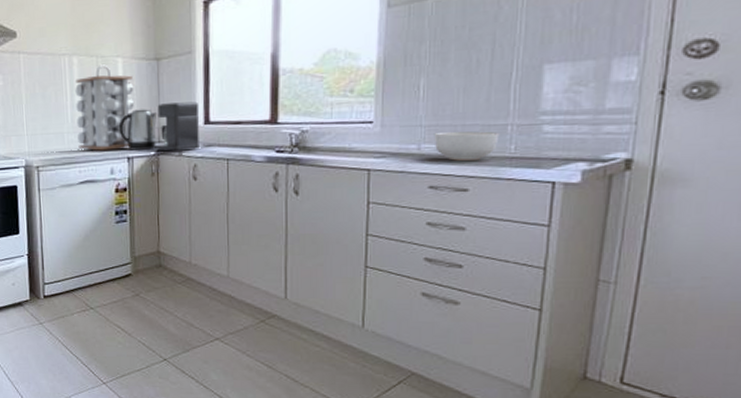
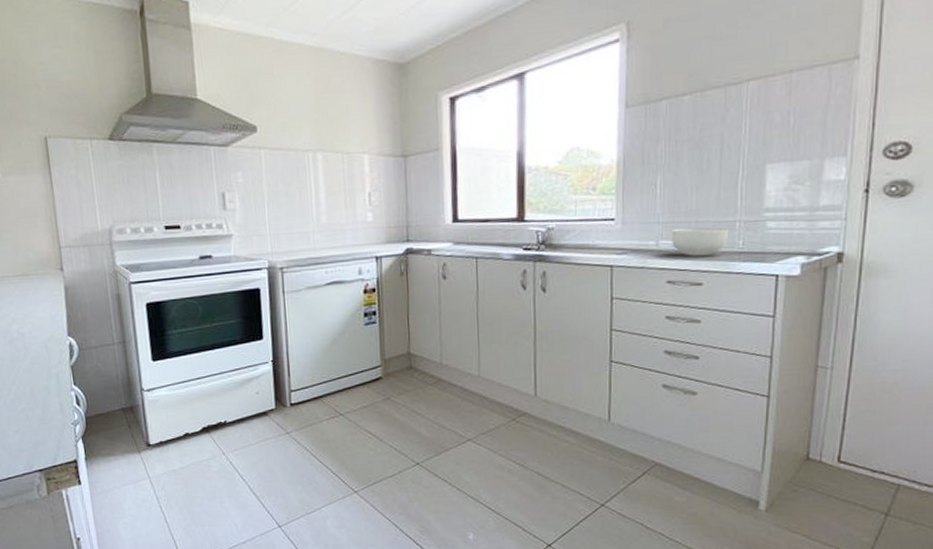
spice rack: present [75,64,134,151] -> none [319,161,381,251]
kettle: present [118,109,158,151] -> none [366,207,406,250]
coffee maker: present [155,101,199,152] -> none [403,199,448,250]

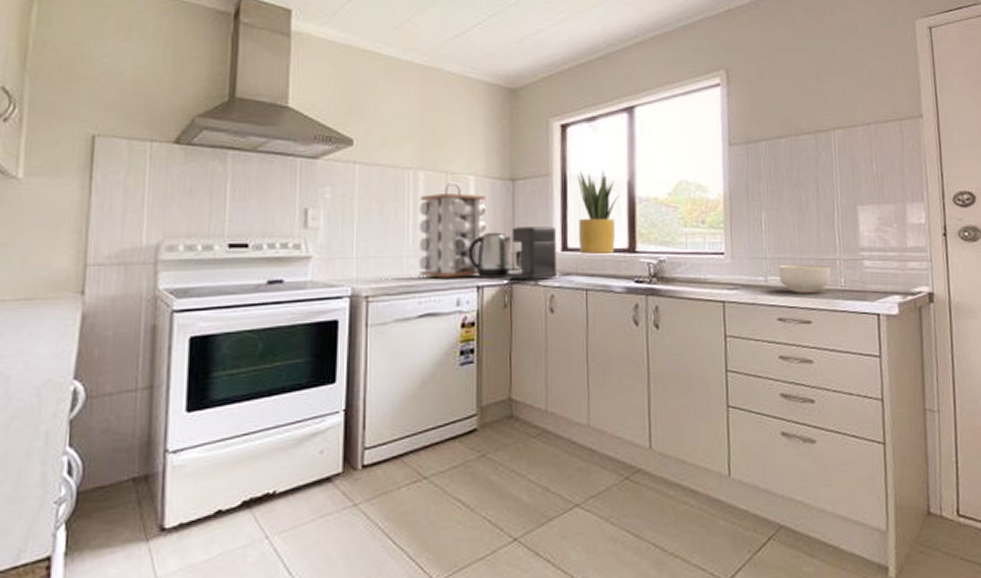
spice rack: none [319,161,381,251] -> present [419,182,486,278]
kettle: none [366,207,406,250] -> present [468,232,512,279]
coffee maker: none [403,199,448,250] -> present [508,226,557,280]
planter: none [467,142,510,225] -> present [577,171,620,254]

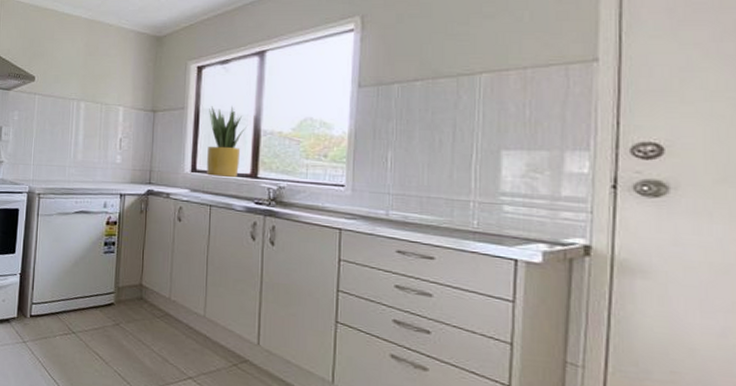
spice rack: present [419,182,486,278] -> none [77,111,131,187]
kettle: present [468,232,512,279] -> none [114,152,150,190]
coffee maker: present [508,226,557,280] -> none [145,150,187,194]
bowl: present [777,265,831,294] -> none [401,202,463,232]

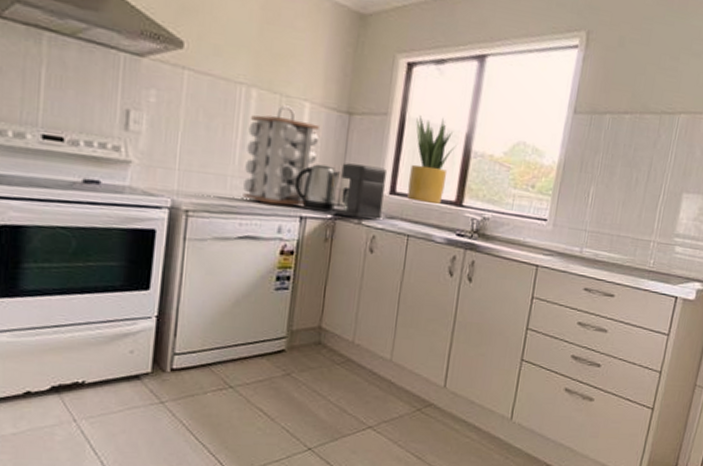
spice rack: none [77,111,131,187] -> present [243,105,319,207]
kettle: none [114,152,150,190] -> present [294,164,341,213]
coffee maker: none [145,150,187,194] -> present [332,163,386,220]

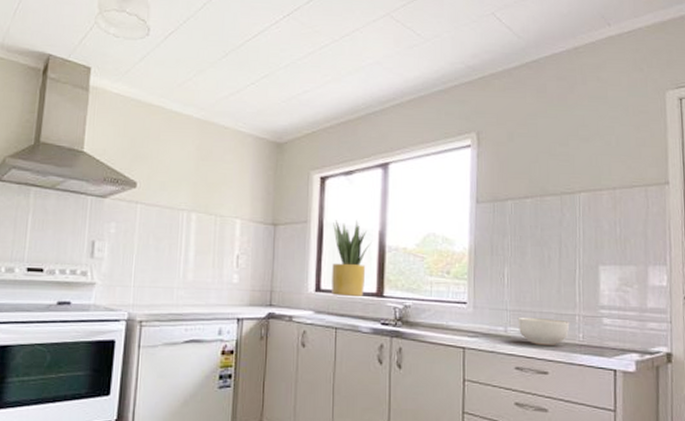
spice rack: present [243,105,319,207] -> none [187,224,249,310]
kettle: present [294,164,341,213] -> none [230,271,271,312]
coffee maker: present [332,163,386,220] -> none [265,267,311,316]
bowl: none [593,239,644,271] -> present [517,318,570,347]

